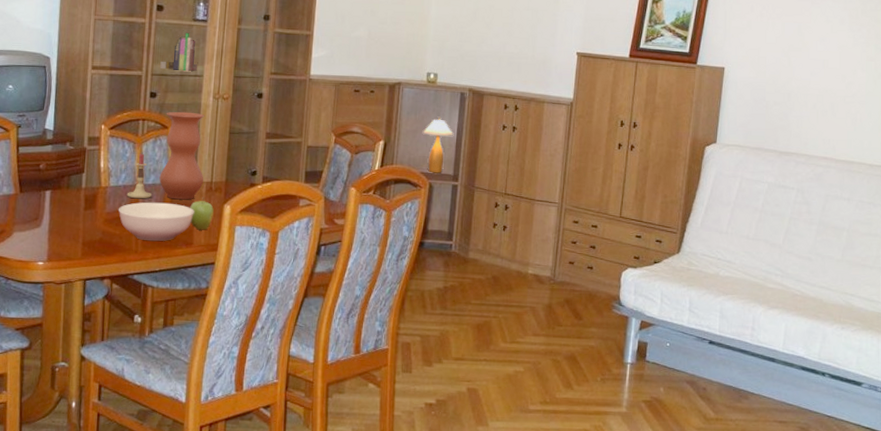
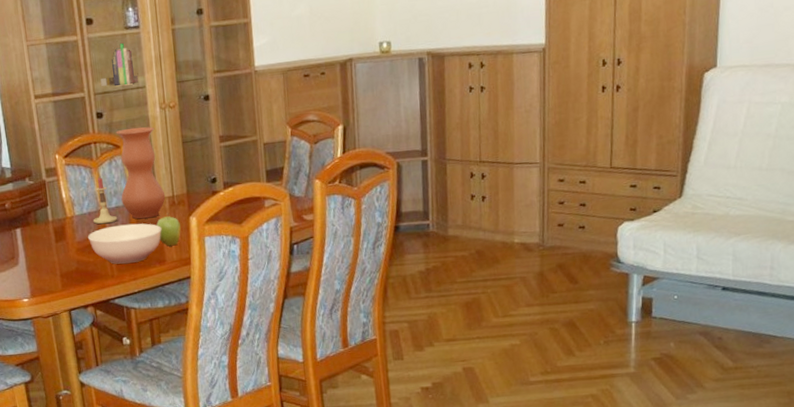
table lamp: present [423,117,454,174] -> none [383,89,417,152]

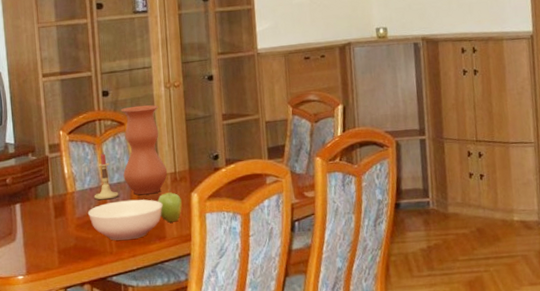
books: present [100,43,139,87] -> none [108,27,145,67]

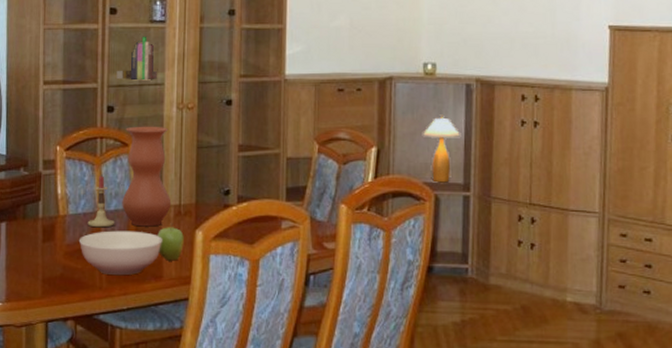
books: none [108,27,145,67] -> present [117,37,158,81]
table lamp: none [381,71,414,131] -> present [423,114,461,183]

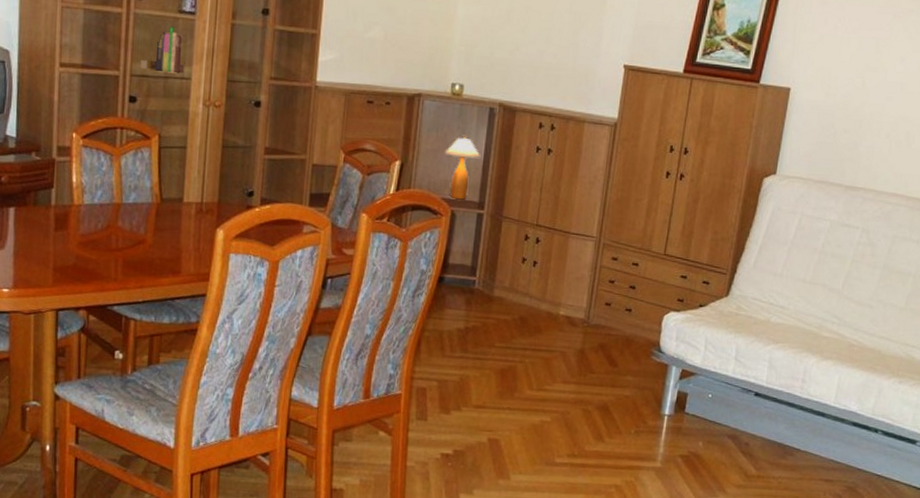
bowl: present [78,230,162,276] -> none [93,223,182,269]
candlestick: present [87,175,115,228] -> none [103,167,134,220]
vase: present [122,126,172,227] -> none [141,119,194,223]
fruit: present [157,223,185,261] -> none [177,220,206,258]

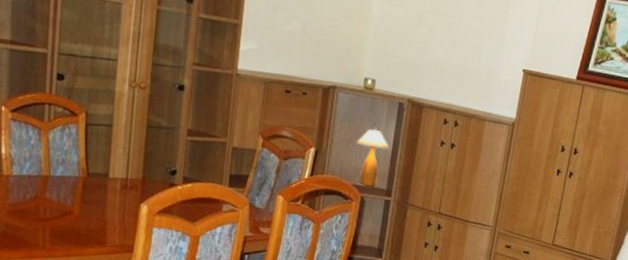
books: present [140,27,185,74] -> none [68,9,112,55]

